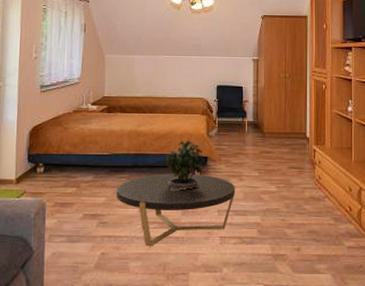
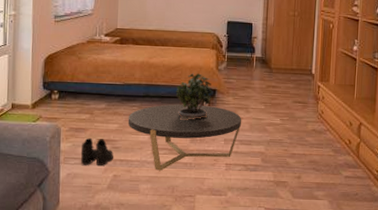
boots: none [66,212,101,243] -> present [80,137,113,165]

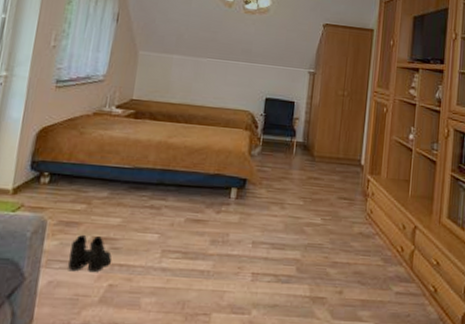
coffee table: present [127,104,242,171] -> none [133,195,276,280]
potted plant: present [175,72,213,120] -> none [197,157,242,216]

